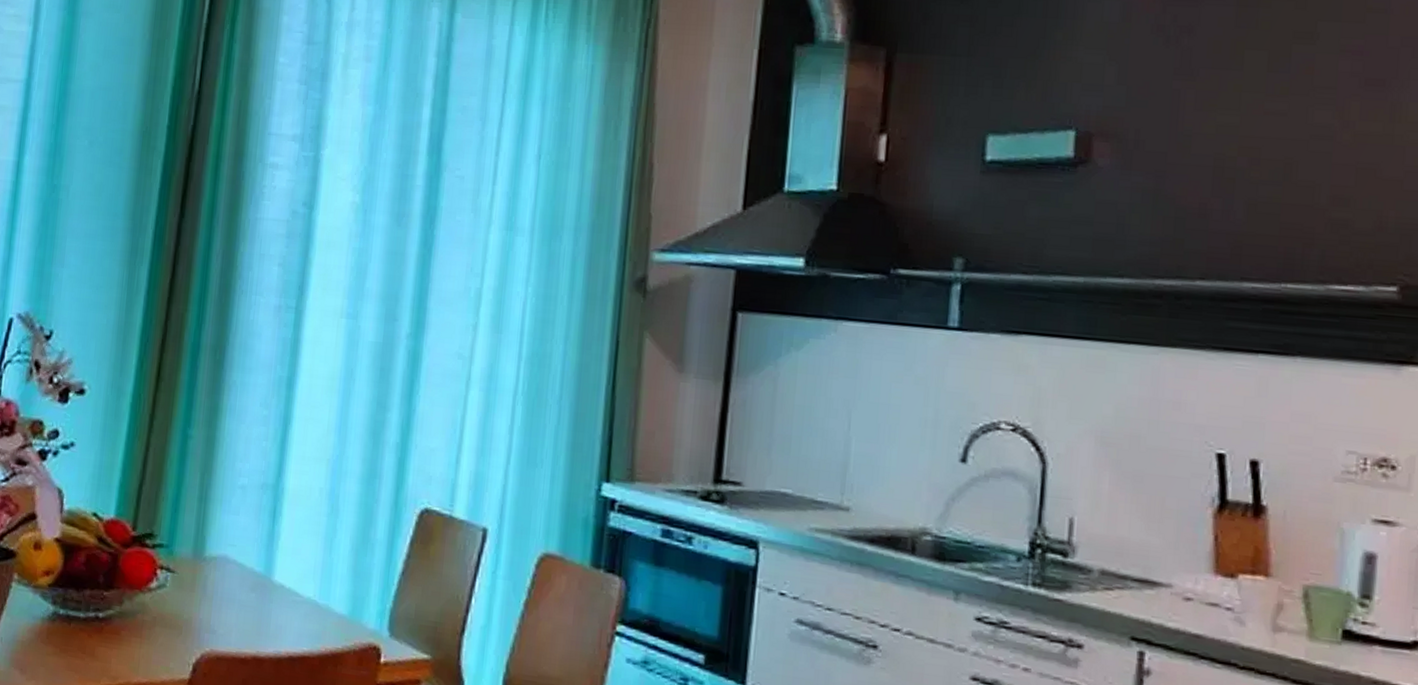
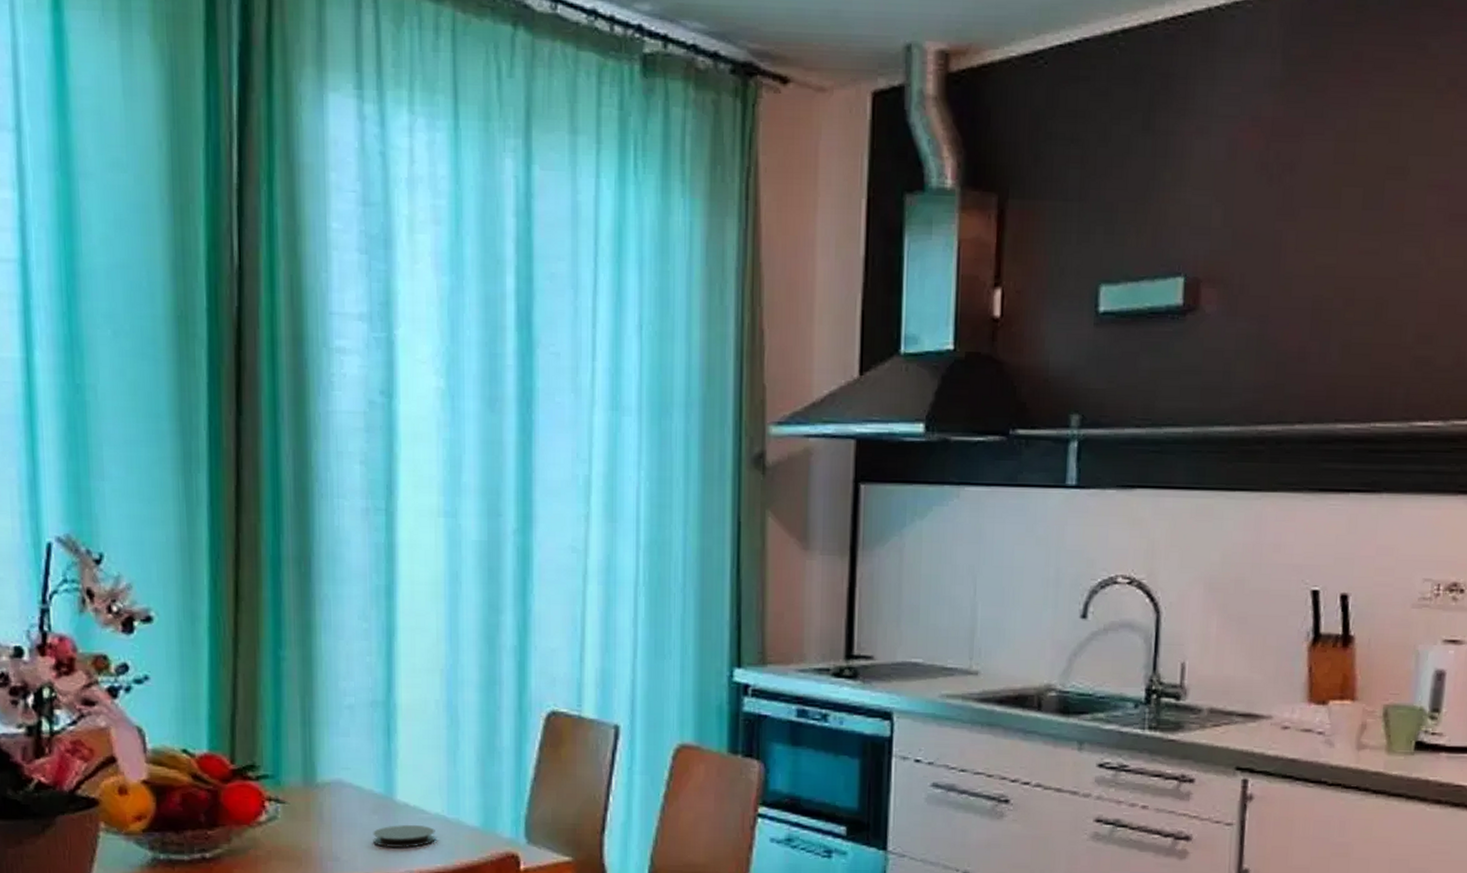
coaster: none [248,604,306,628] -> present [373,825,435,849]

